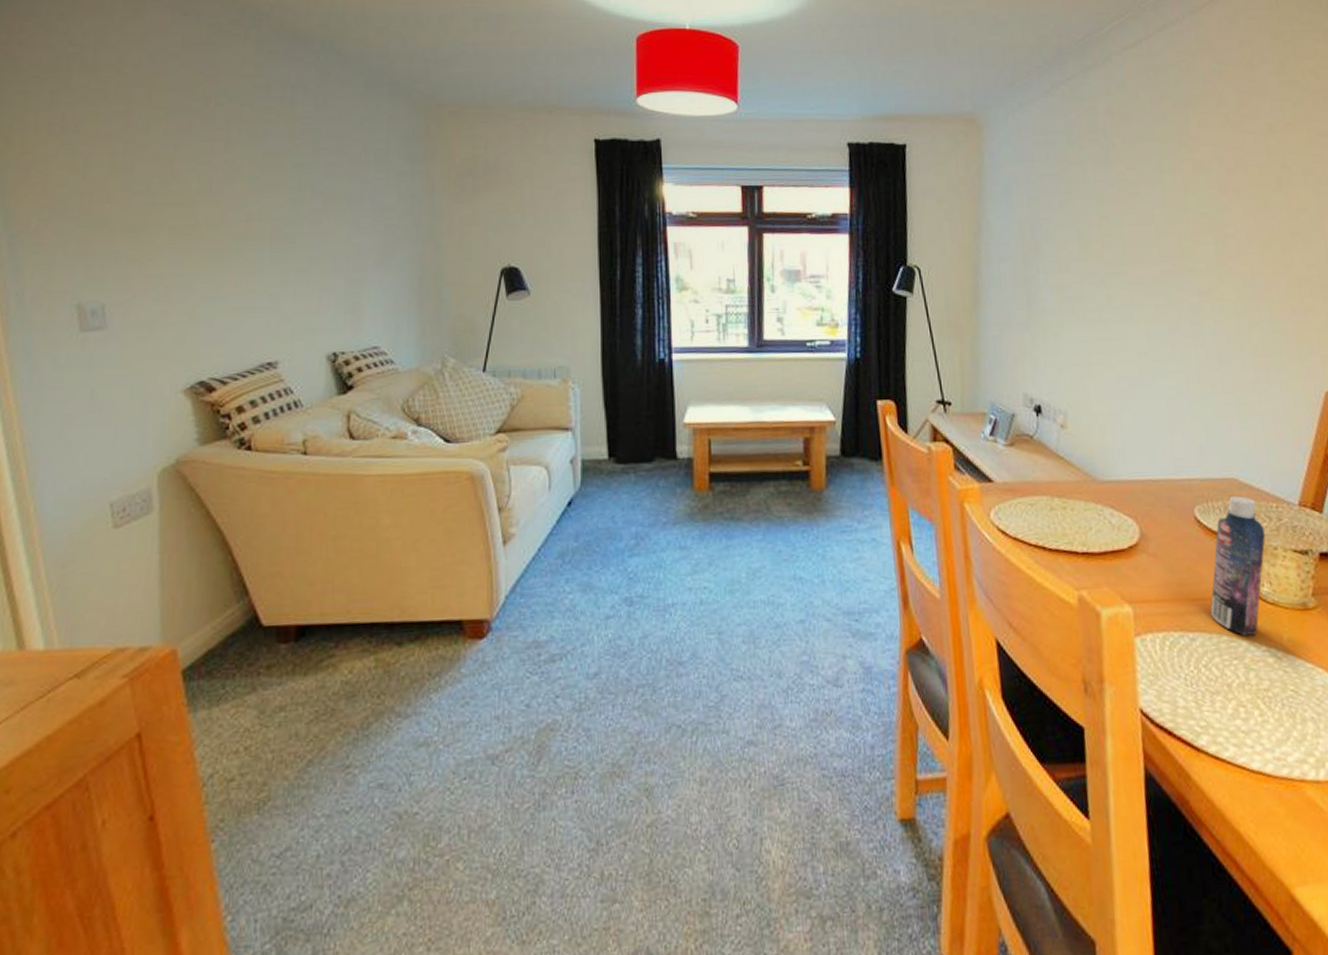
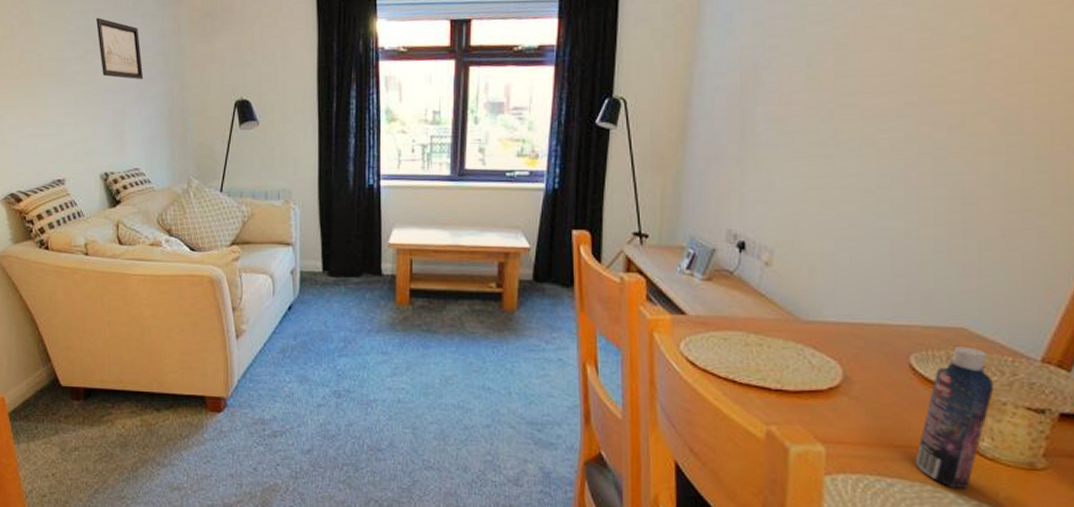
wall art: none [326,172,387,244] -> present [96,17,144,80]

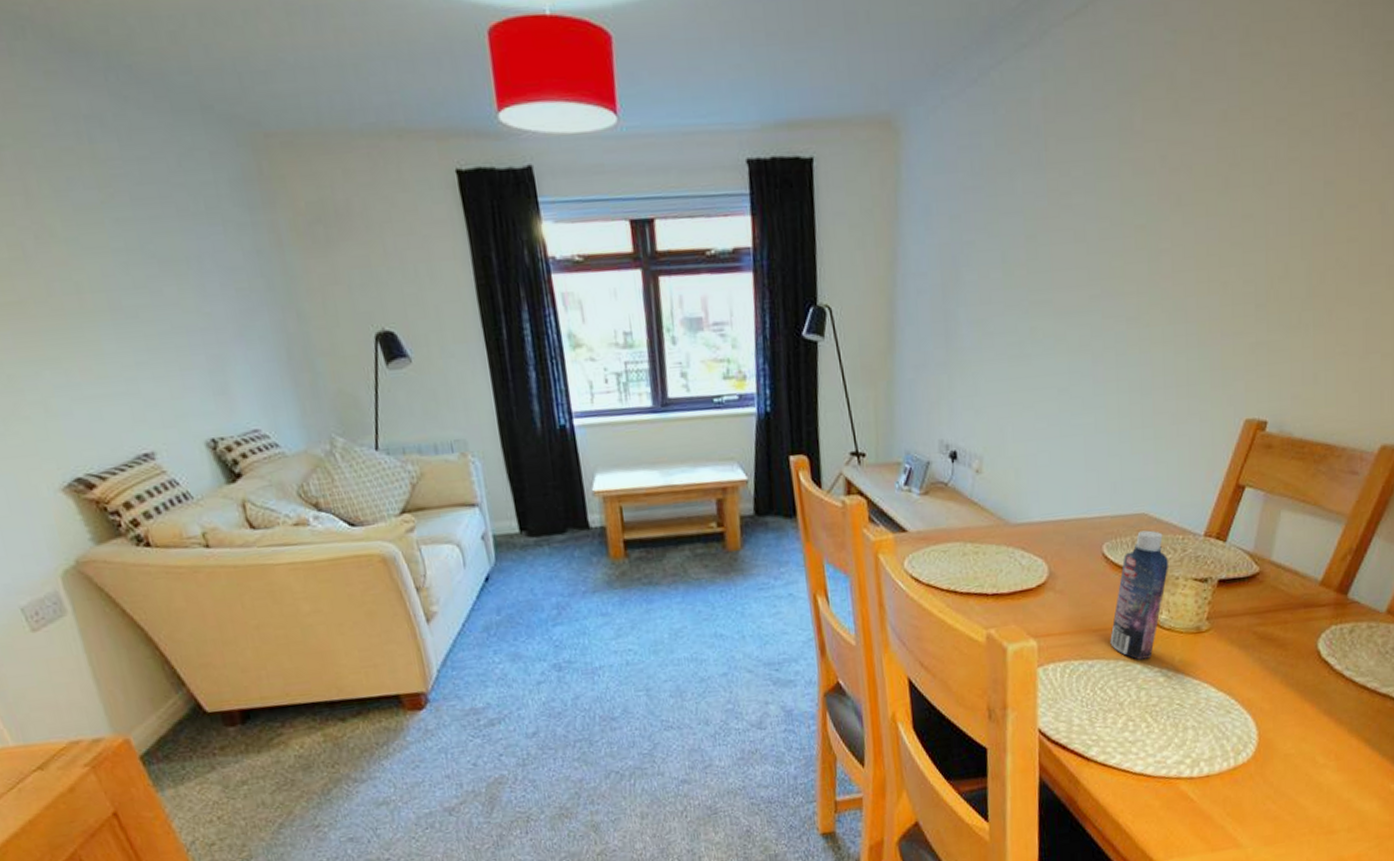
wall art: present [96,17,144,80] -> none [154,227,242,313]

